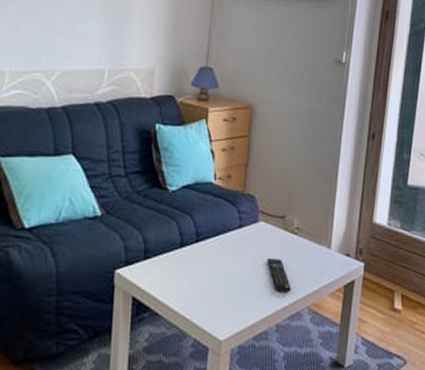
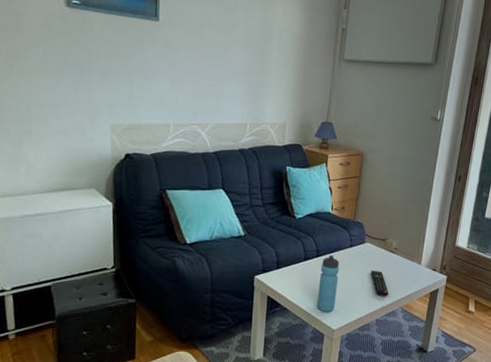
water bottle: none [197,239,226,317] -> present [316,255,339,312]

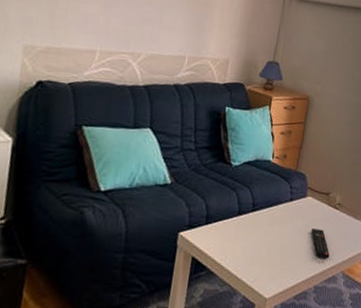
water bottle: present [316,255,339,312] -> none [248,209,277,278]

